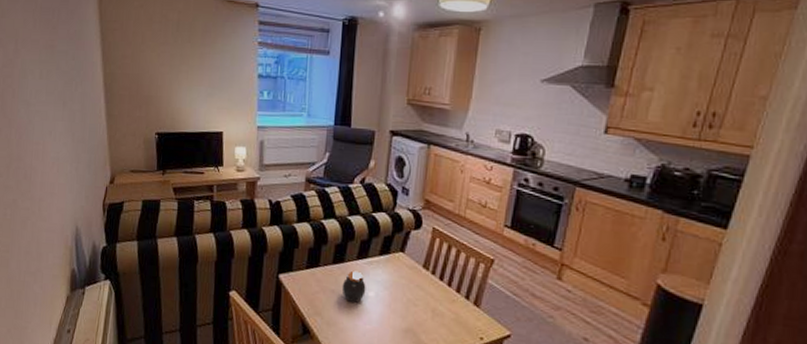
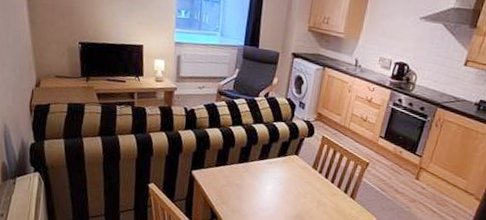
jar: present [341,270,366,303] -> none [245,169,265,194]

